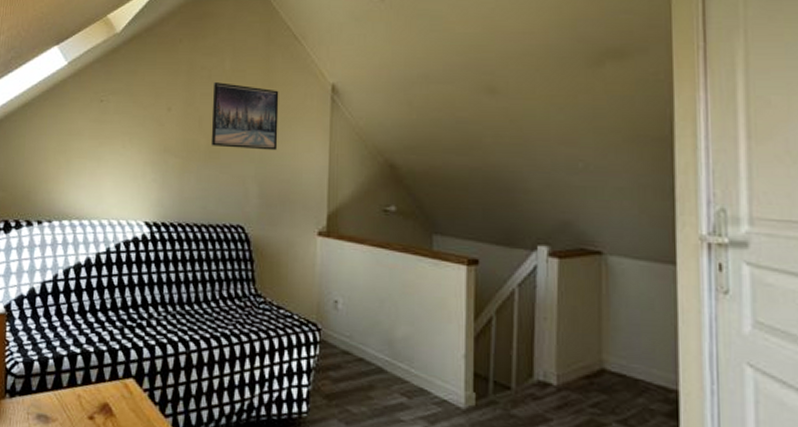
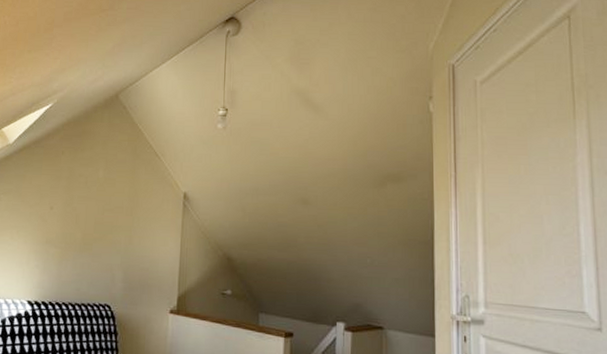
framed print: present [210,82,279,151] -> none [85,188,142,244]

